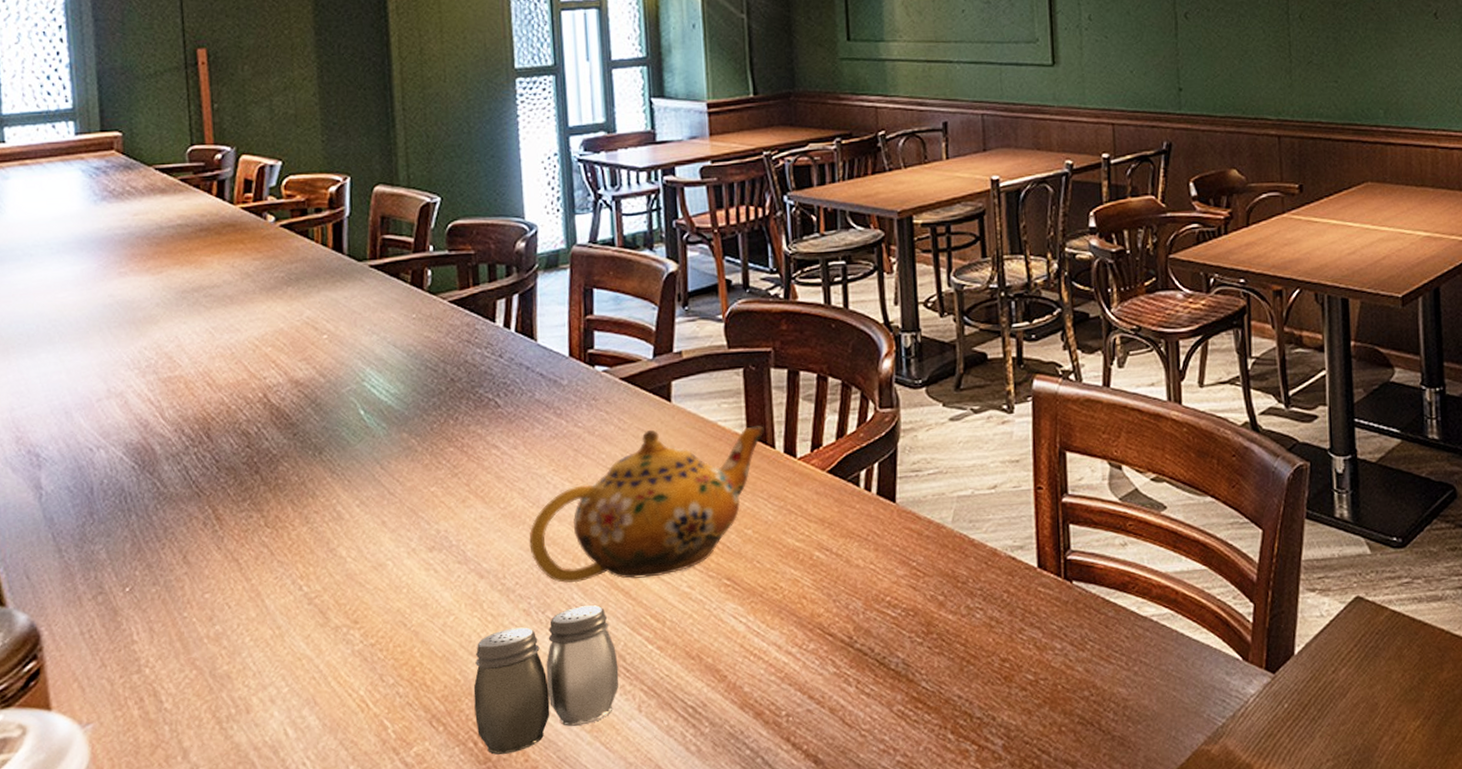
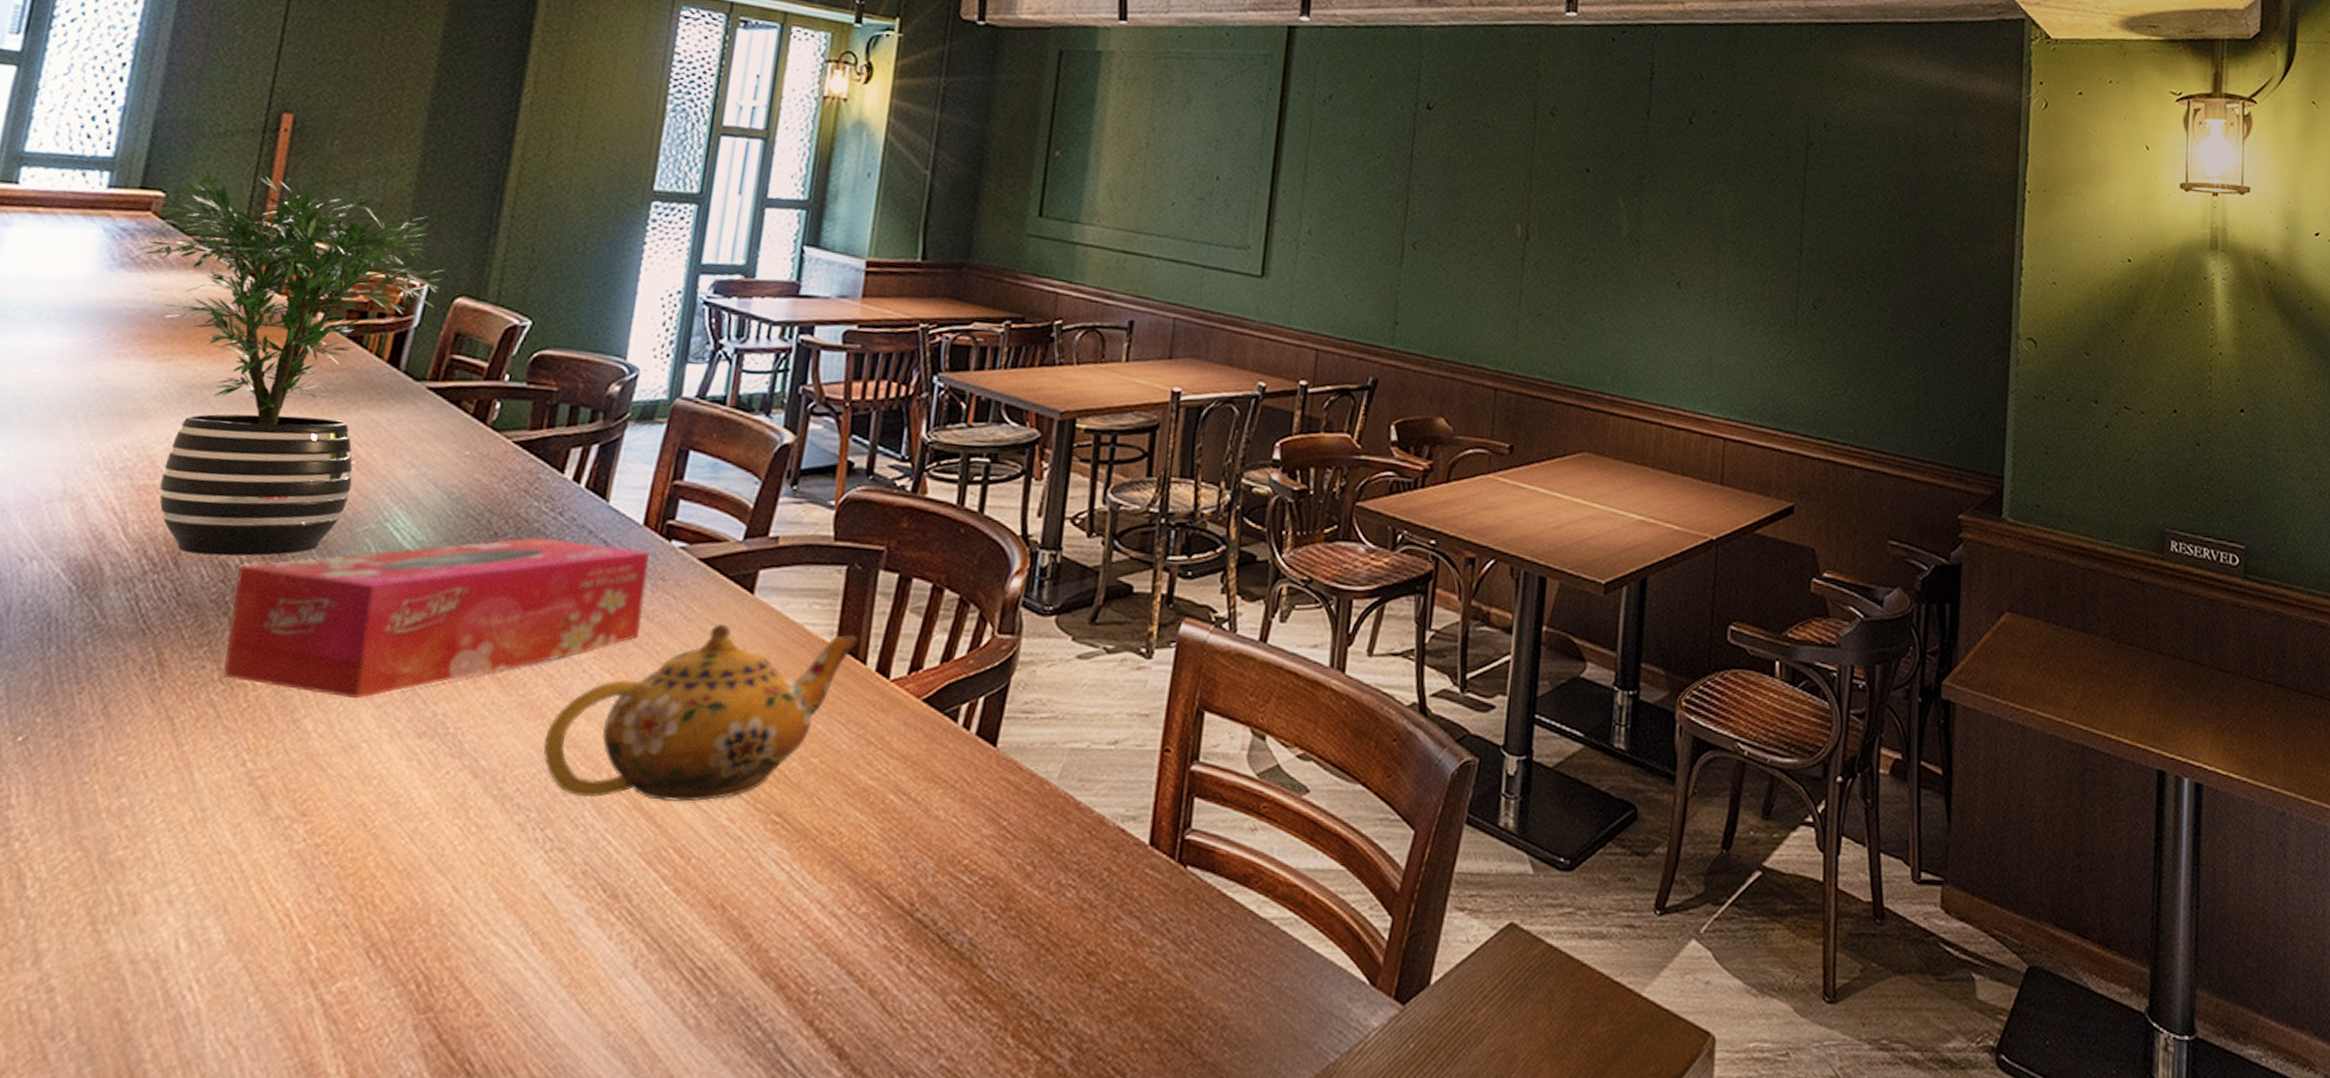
potted plant: none [113,104,361,428] -> present [139,173,444,556]
tissue box: none [257,377,585,527] -> present [222,537,649,699]
salt and pepper shaker: present [473,605,619,755] -> none [424,827,622,1005]

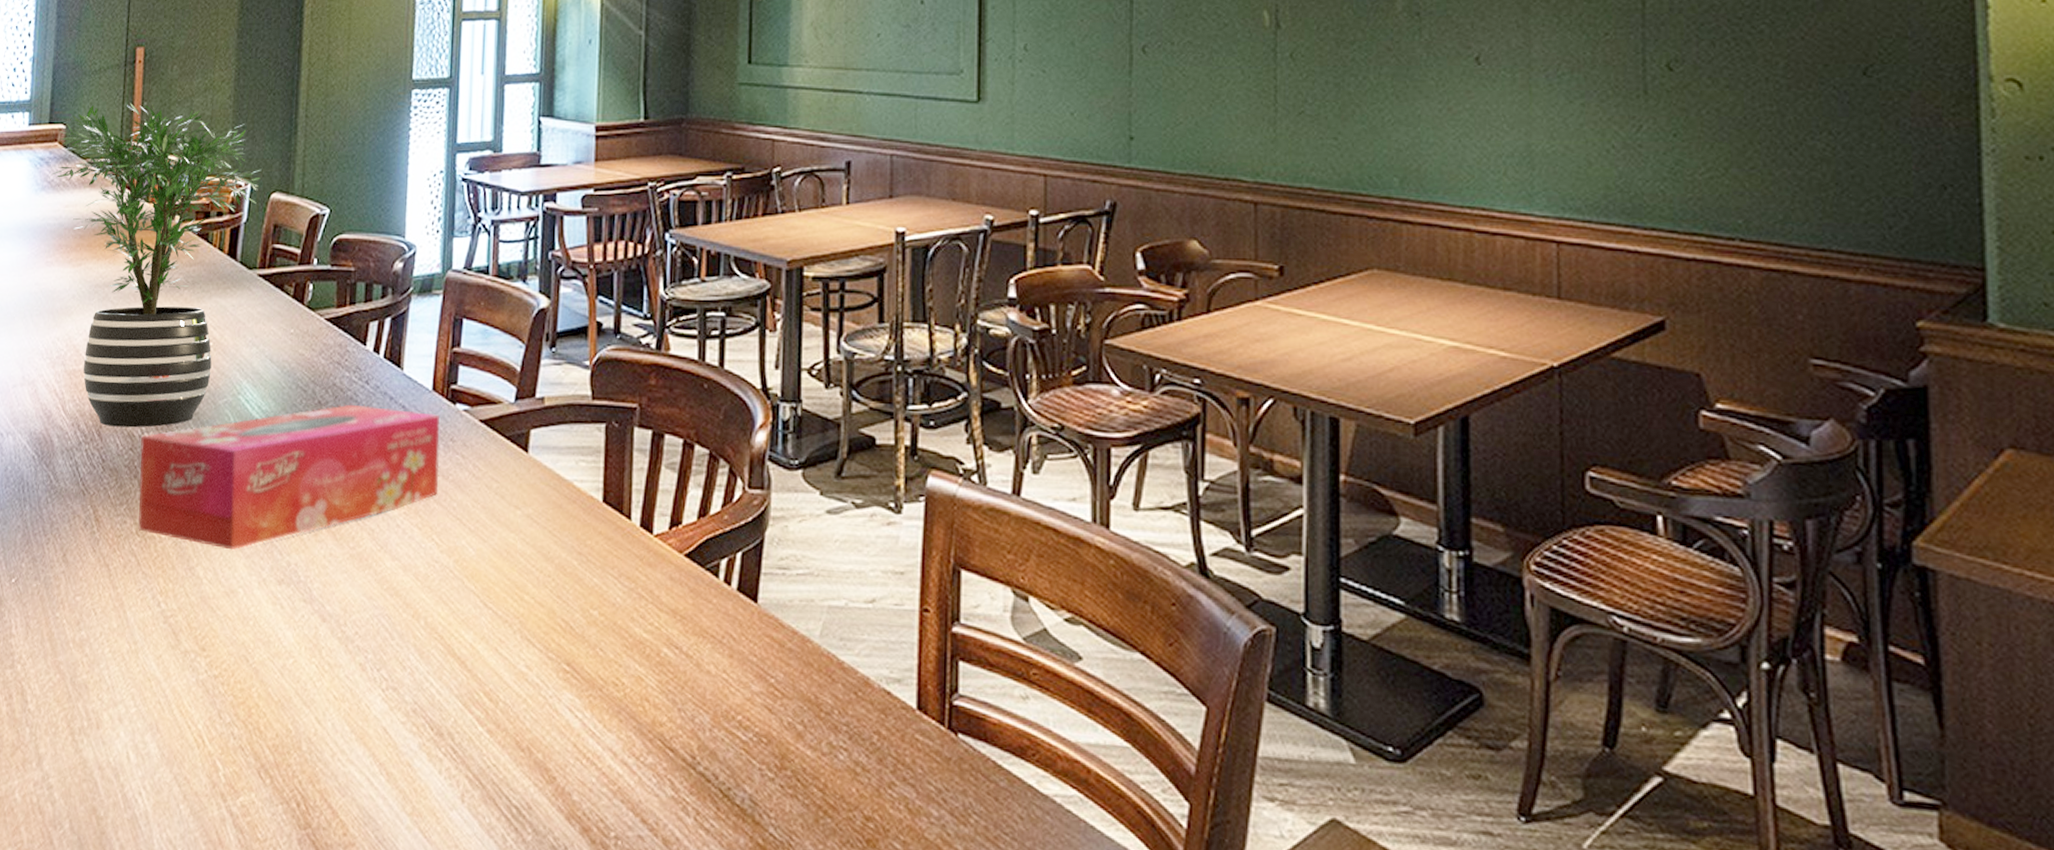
teapot: present [543,623,858,802] -> none [373,481,622,649]

